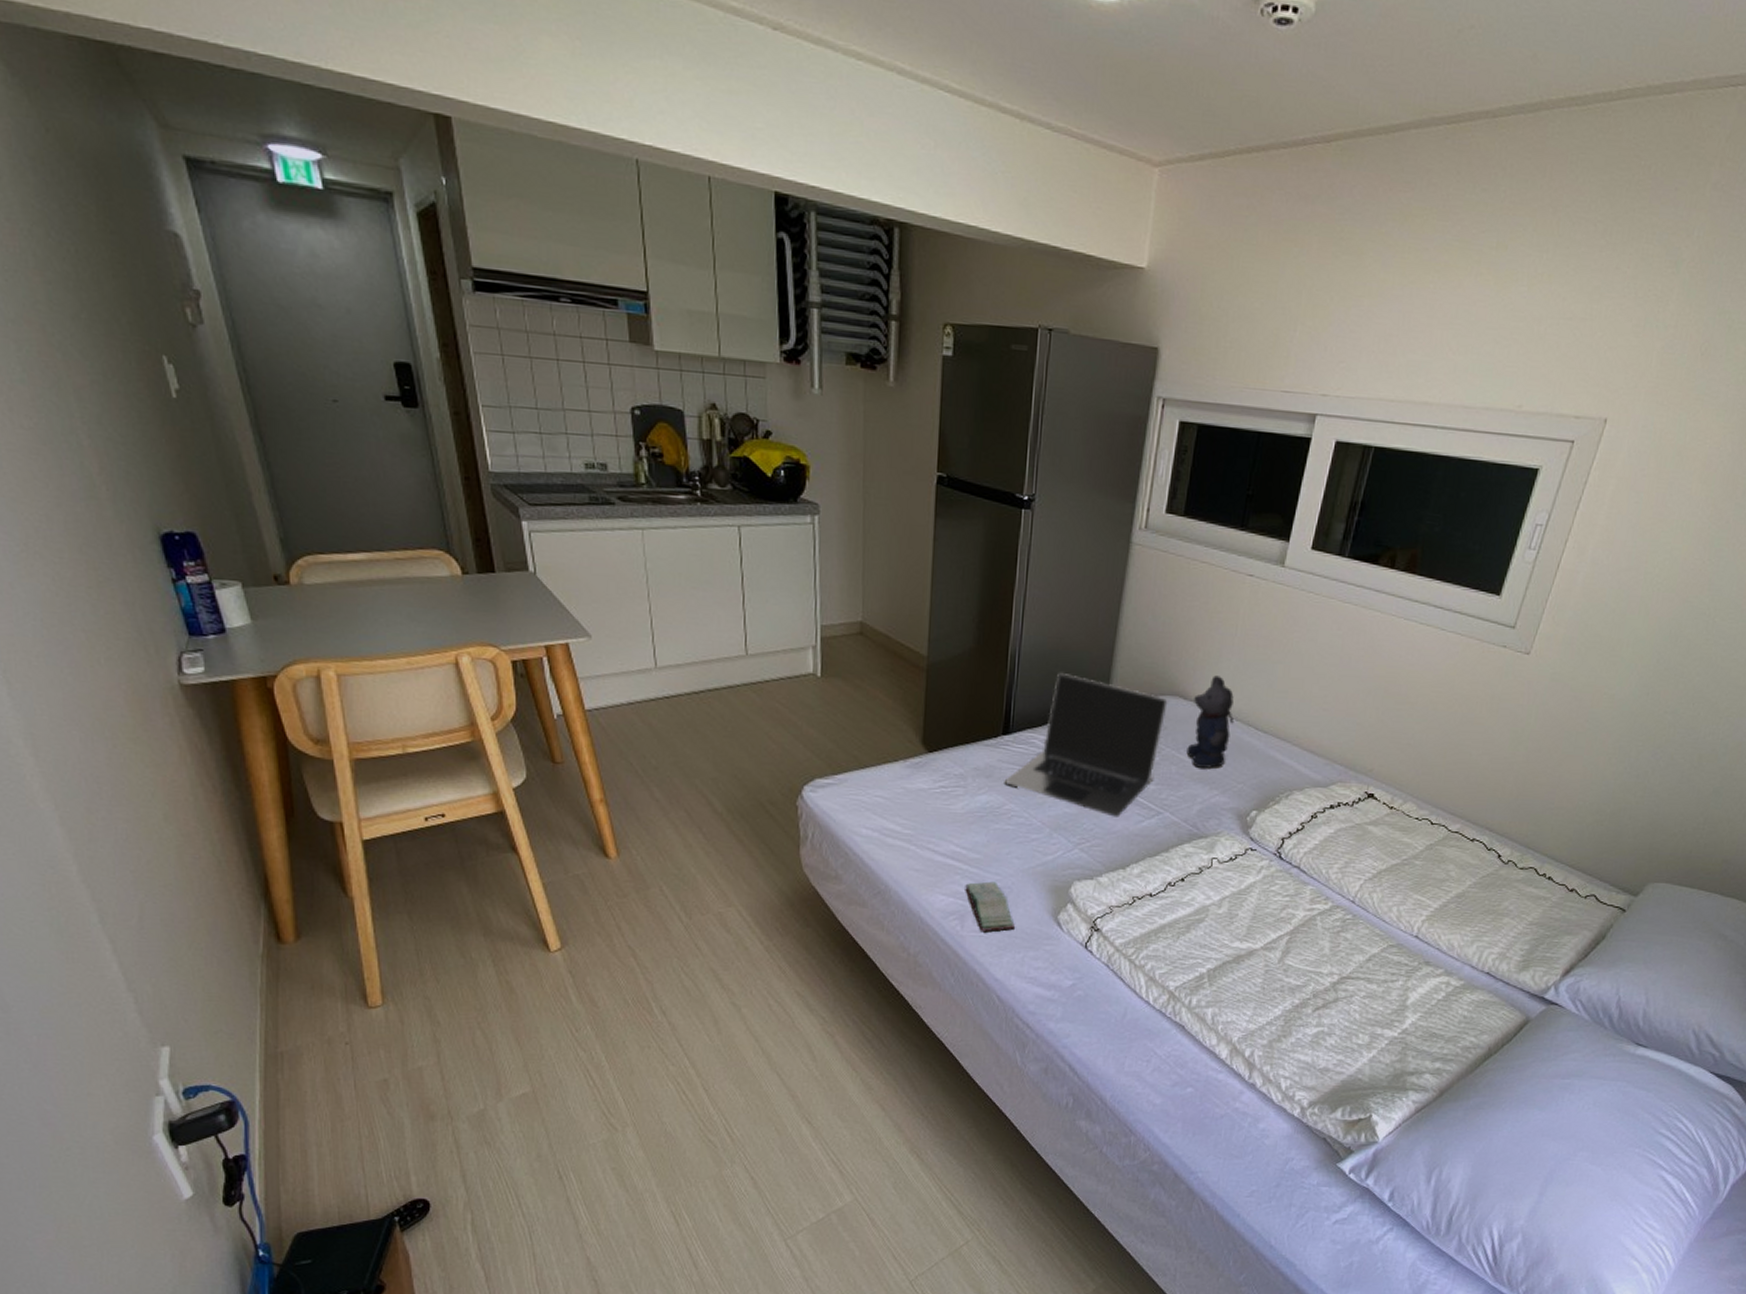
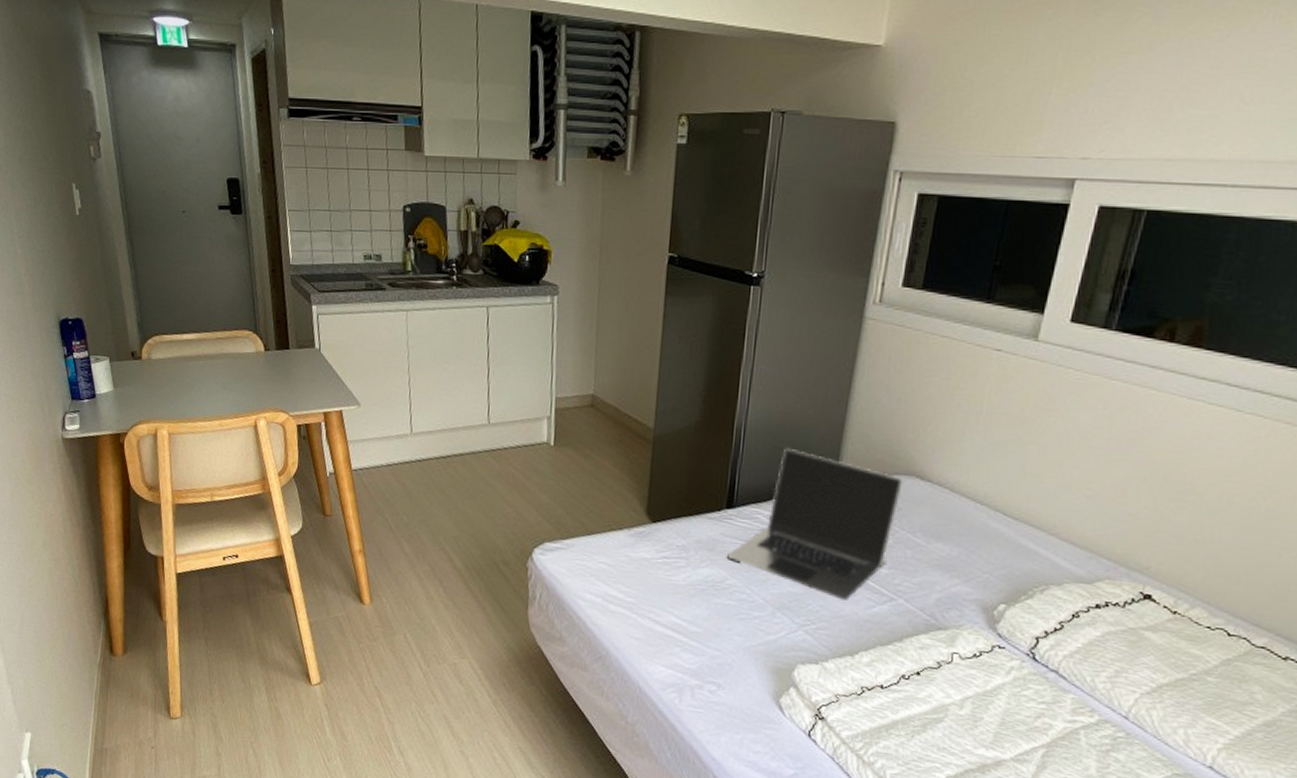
book: present [965,881,1016,932] -> none [684,656,735,709]
bear: present [1186,675,1235,768] -> none [923,455,979,555]

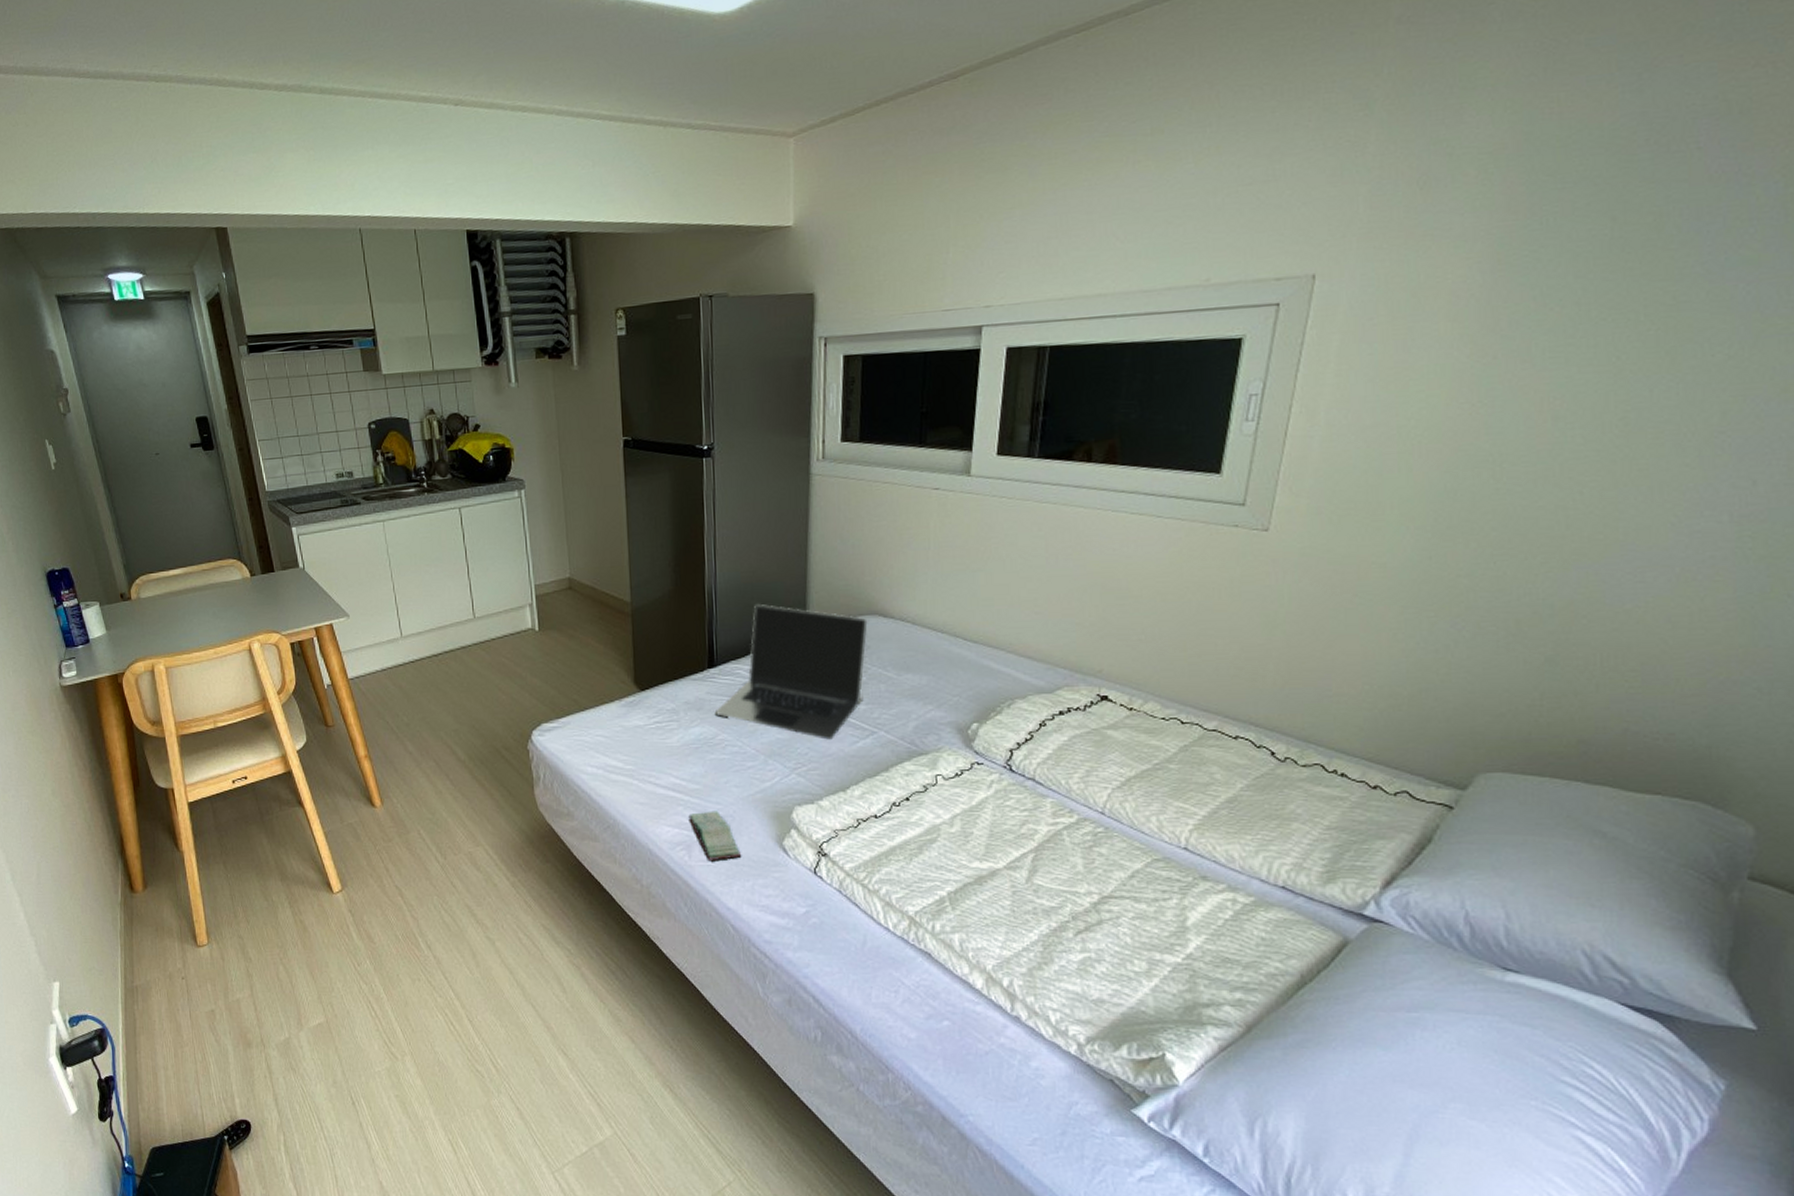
book: none [684,656,735,709] -> present [688,811,742,860]

